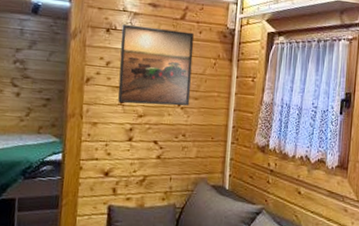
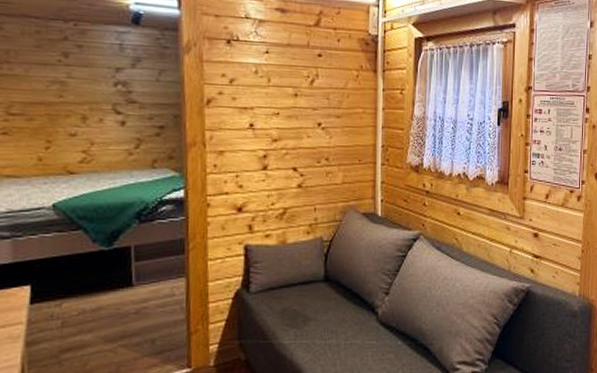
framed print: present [118,24,194,106] -> none [245,33,332,127]

